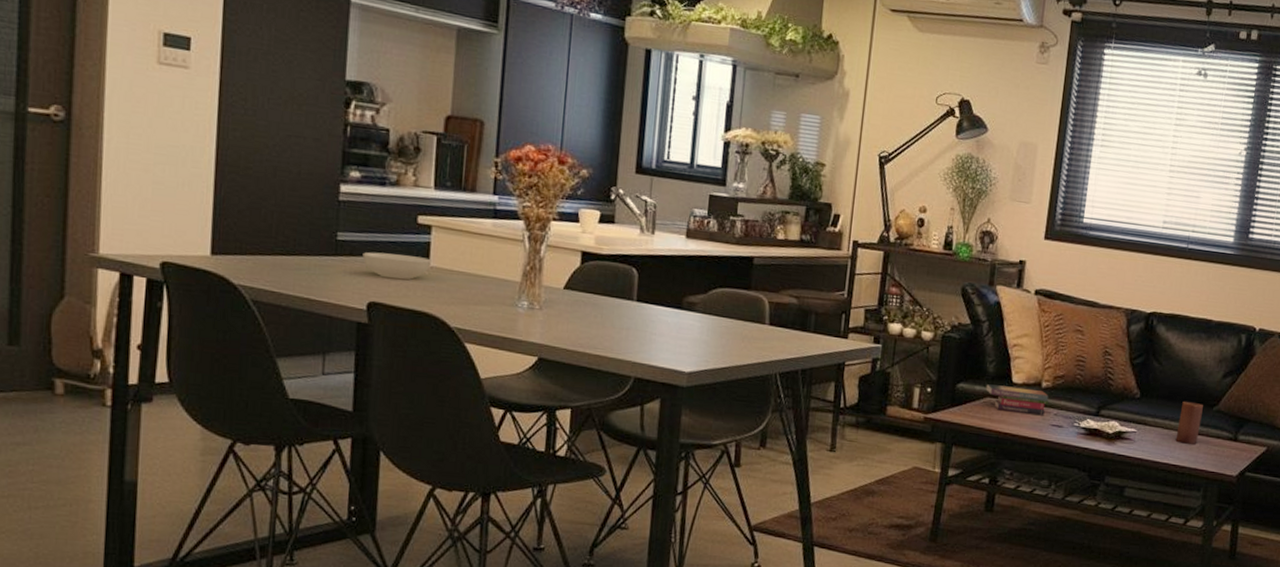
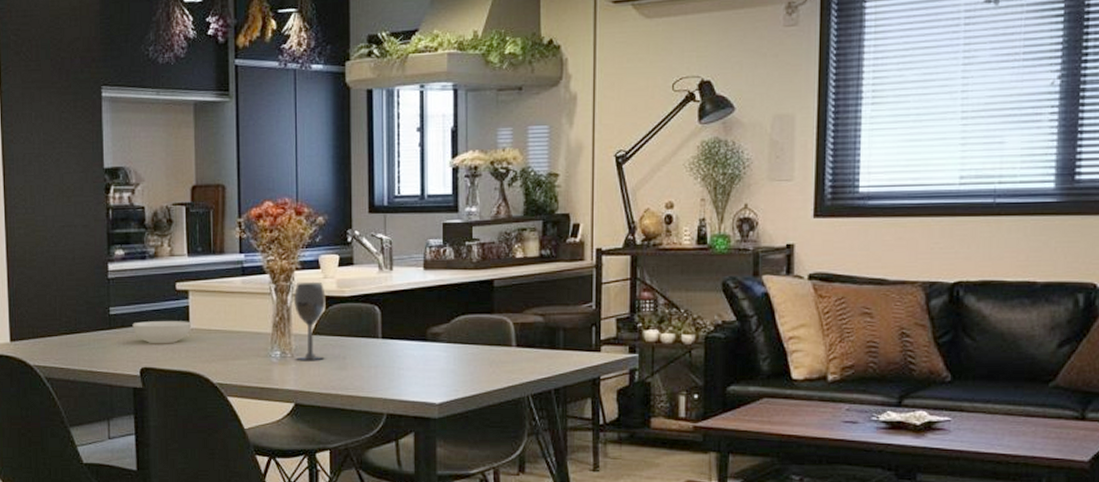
wine glass: none [544,234,582,316] -> present [294,281,326,360]
books: present [985,384,1049,416] -> none [761,384,837,413]
candle: present [1175,401,1203,446] -> none [1002,379,1035,430]

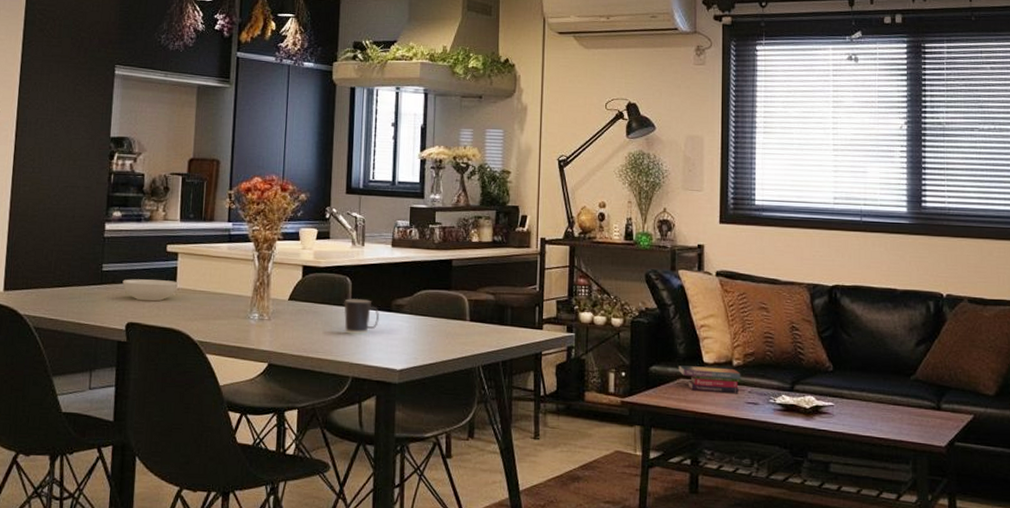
wine glass: present [294,281,326,360] -> none [273,251,303,324]
mug: none [373,329,413,369] -> present [343,299,379,335]
books: none [761,384,837,413] -> present [678,365,741,394]

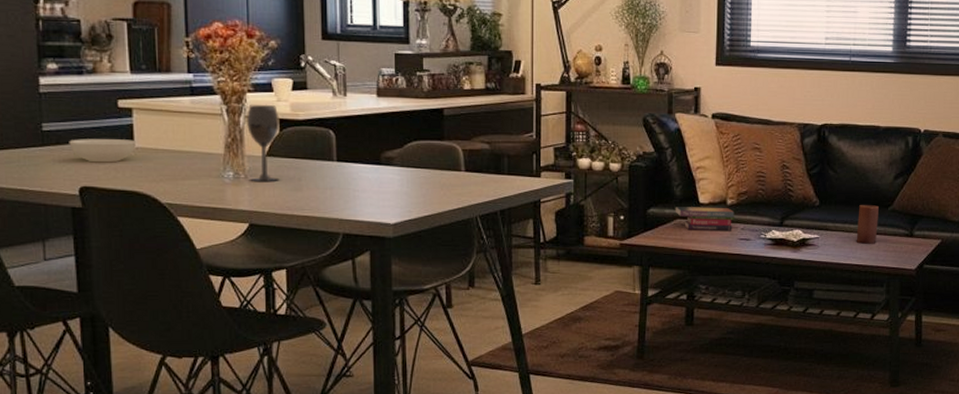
wine glass: none [273,251,303,324] -> present [247,104,280,181]
mug: present [343,299,379,335] -> none [328,153,368,191]
candle: none [875,371,900,417] -> present [856,204,879,245]

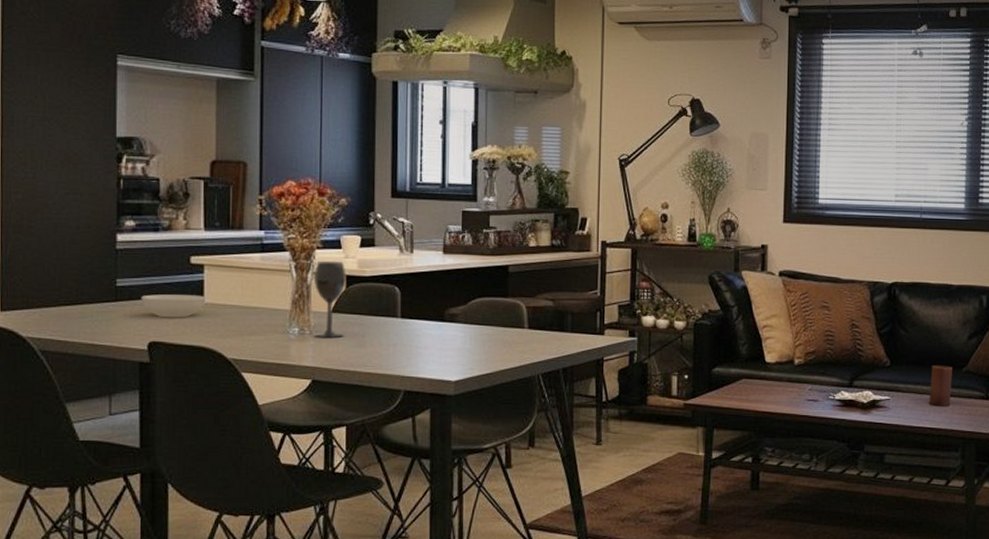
books: present [675,207,735,232] -> none [741,366,802,392]

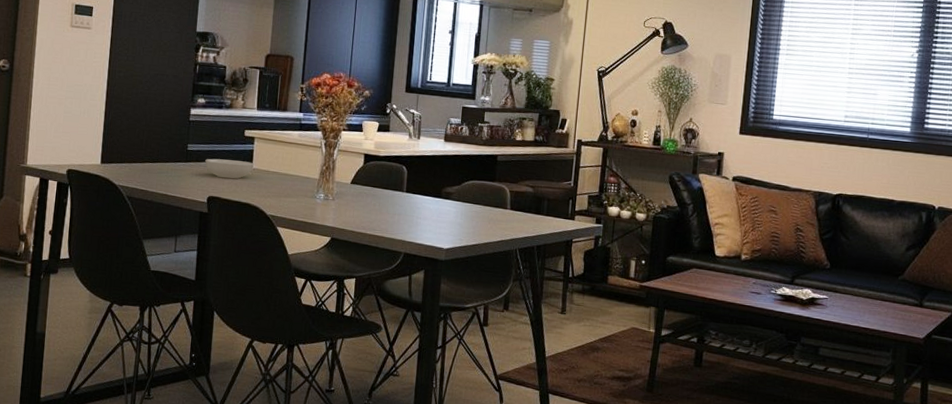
wine glass: present [314,261,346,337] -> none [336,141,365,205]
candle: present [929,365,952,407] -> none [864,271,889,311]

